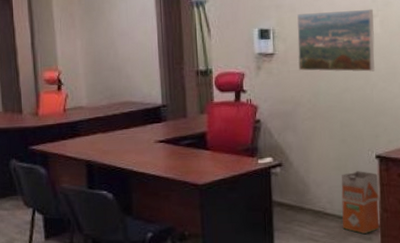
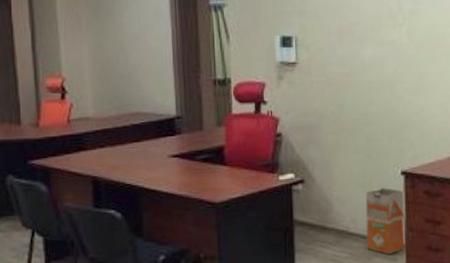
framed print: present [297,8,376,72] -> none [320,17,402,84]

